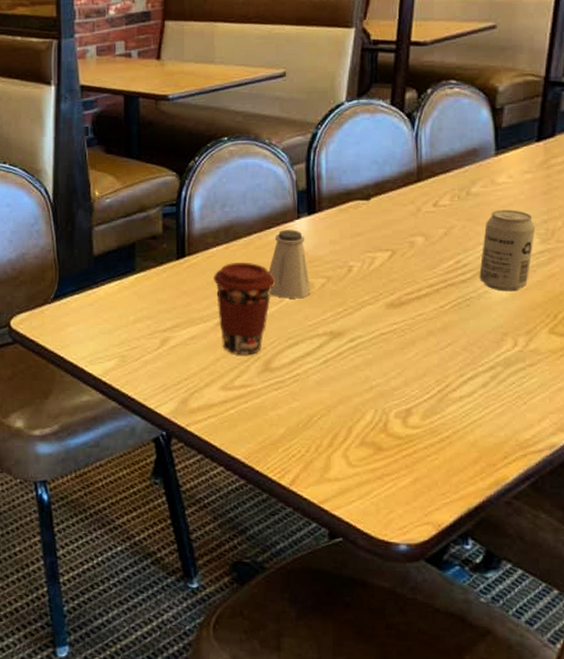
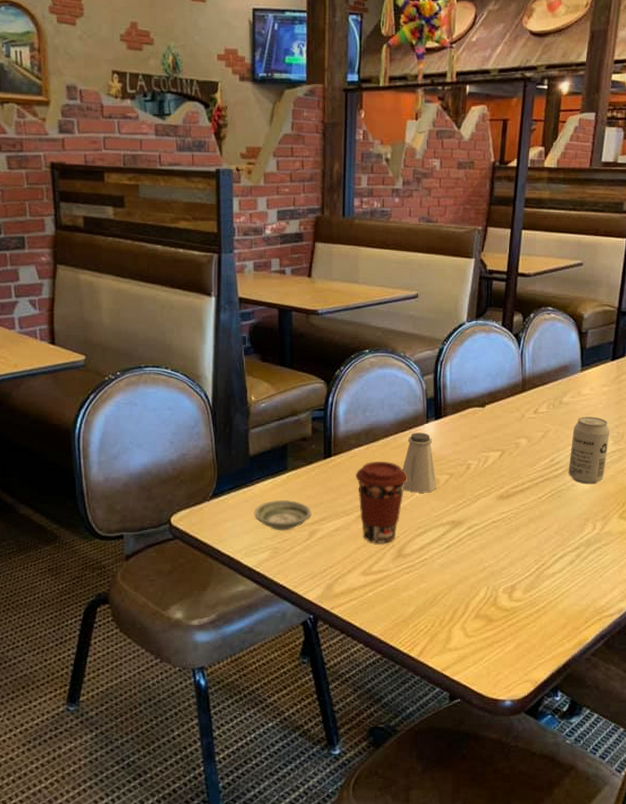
saucer: none [99,303,163,338] -> present [254,499,311,531]

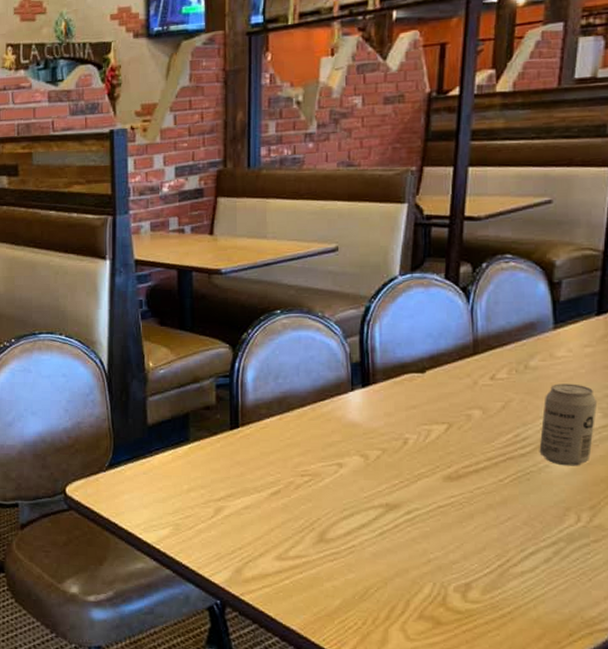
saucer: present [254,499,311,531] -> none [153,472,217,507]
coffee cup: present [356,461,408,544] -> none [267,433,330,526]
saltshaker: present [402,433,437,493] -> none [322,402,366,470]

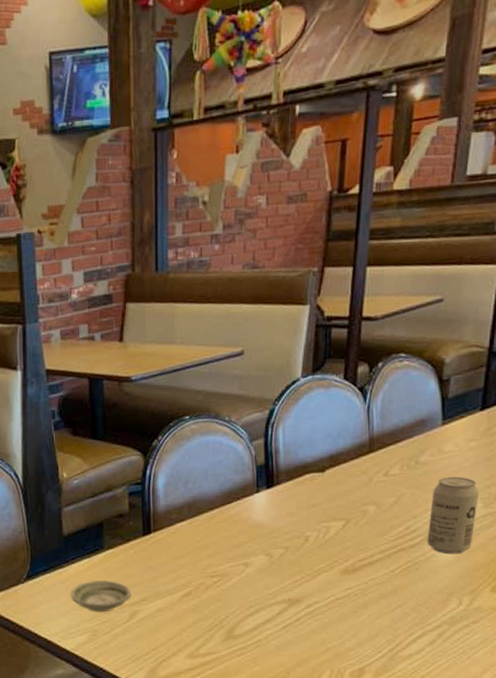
saucer: none [153,472,217,507] -> present [70,580,131,613]

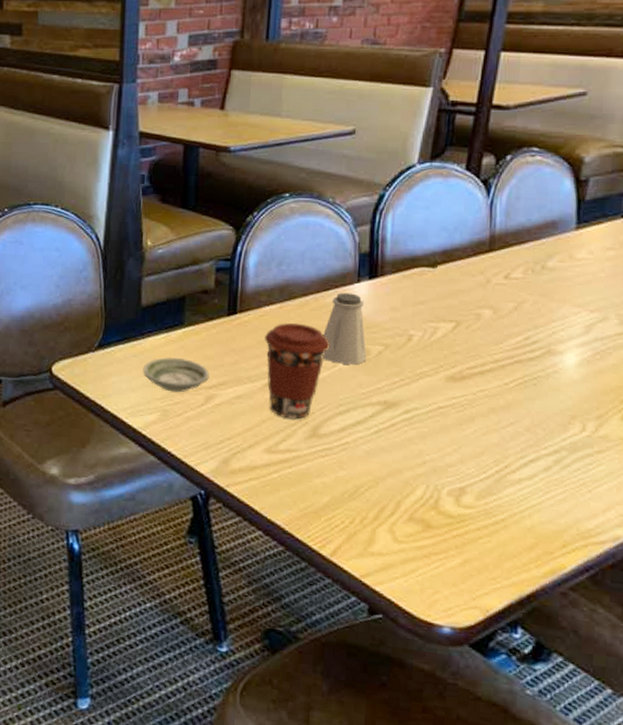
coffee cup: none [178,536,237,625] -> present [265,322,330,420]
saltshaker: none [230,503,270,569] -> present [323,293,367,365]
beverage can: present [427,476,480,554] -> none [549,286,615,374]

